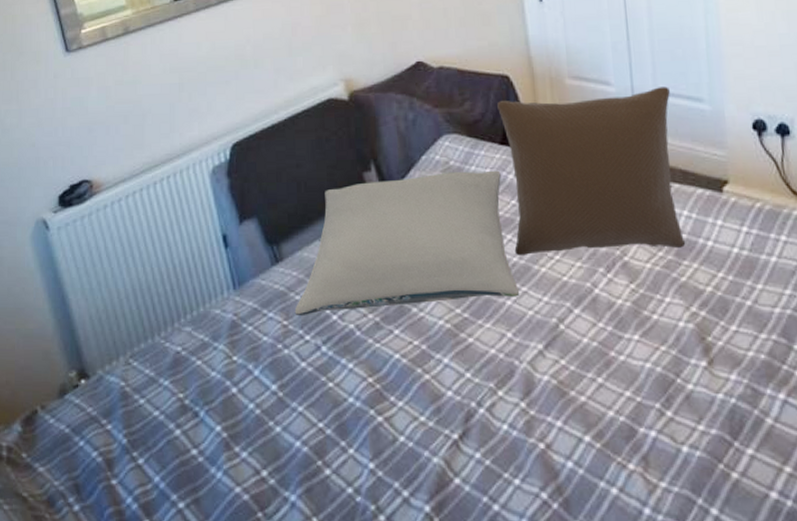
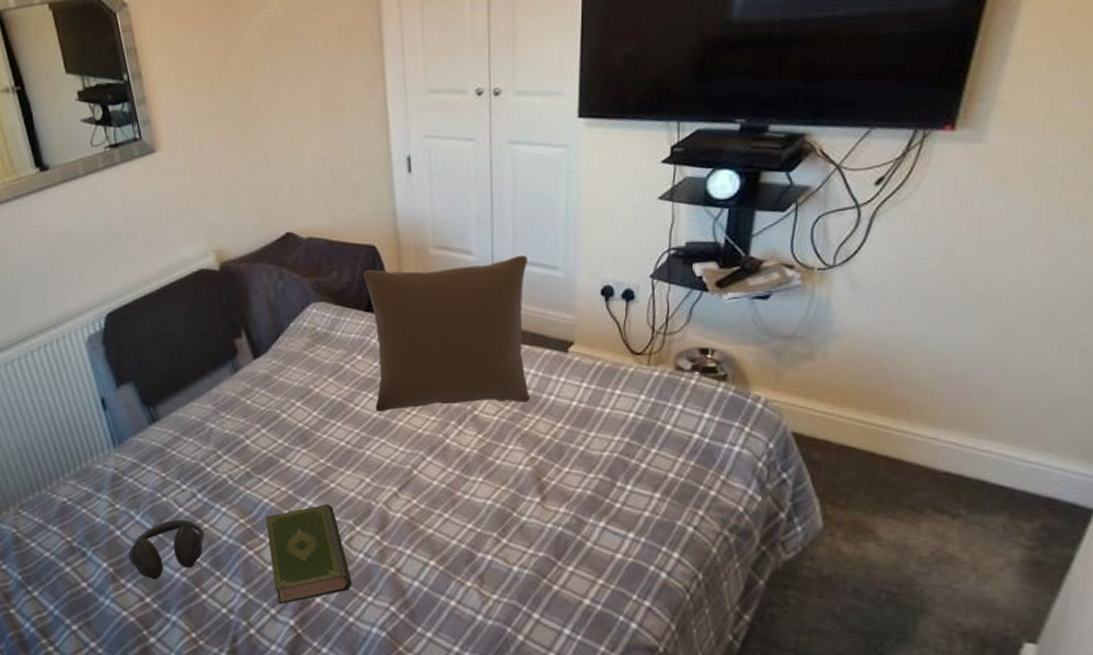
headphones: none [245,377,329,449] -> present [129,520,204,580]
pillow: present [294,170,520,317] -> none [171,335,379,469]
book: none [397,362,496,485] -> present [266,504,352,604]

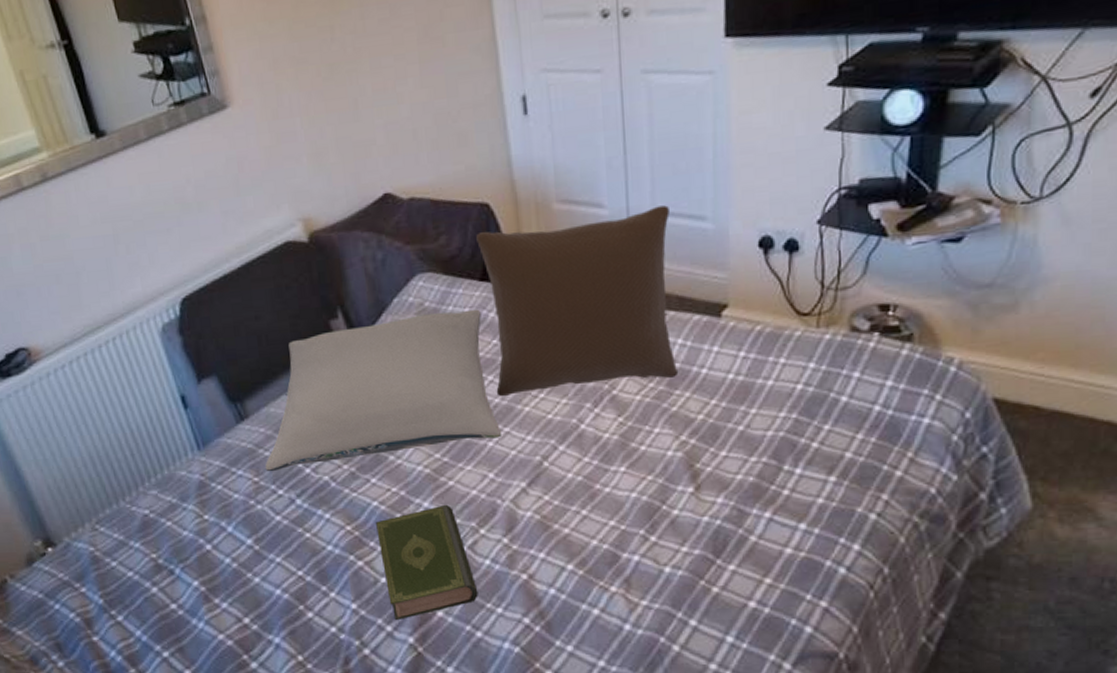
headphones: present [129,520,204,580] -> none [222,529,307,598]
pillow: none [171,335,379,469] -> present [265,309,502,472]

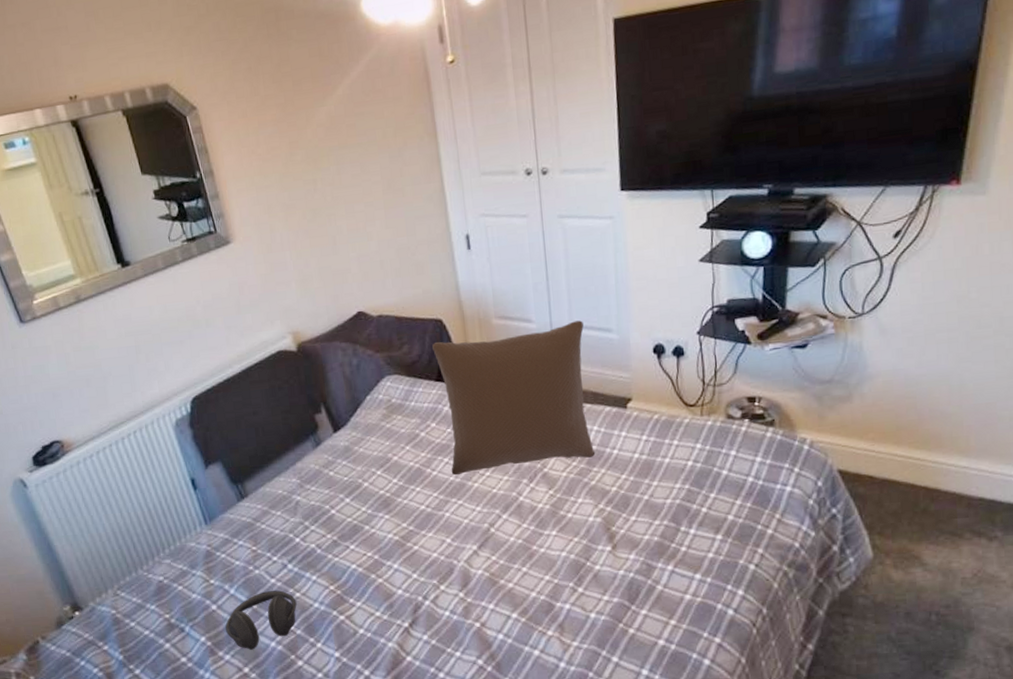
headphones: none [222,529,307,598] -> present [225,590,297,650]
pillow: present [265,309,502,472] -> none [261,404,457,542]
book: present [376,504,478,620] -> none [355,565,440,665]

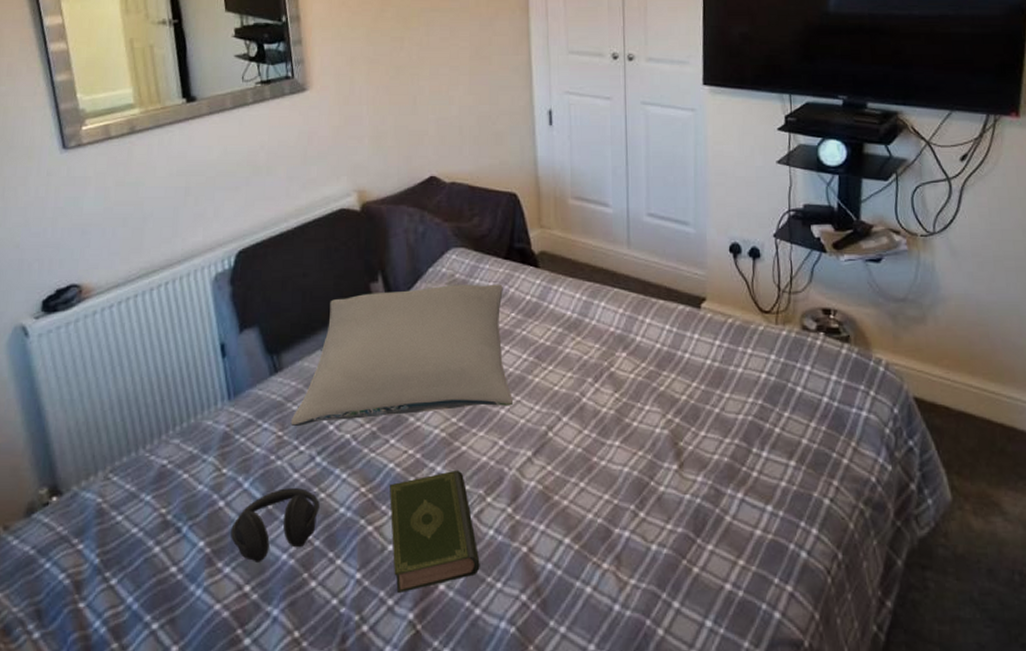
pillow: none [261,404,457,542] -> present [290,284,514,427]
book: none [355,565,440,665] -> present [390,470,480,592]
pillow: present [432,320,595,476] -> none [504,210,665,367]

